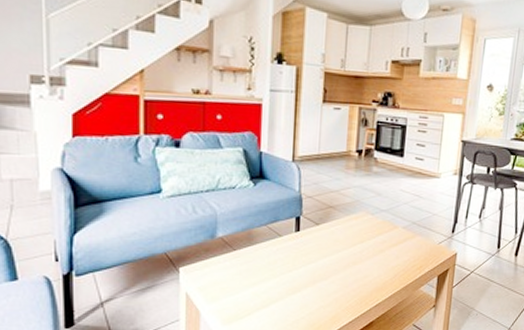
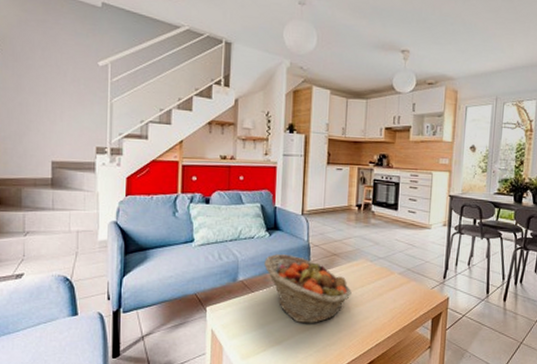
fruit basket: none [248,207,350,285] -> present [264,254,352,324]

